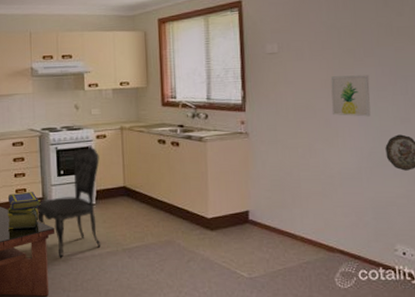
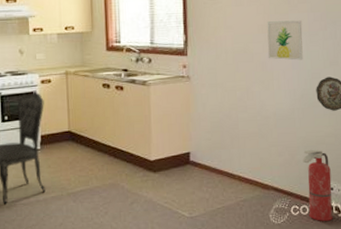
fire extinguisher: none [371,211,406,288] -> present [303,149,333,221]

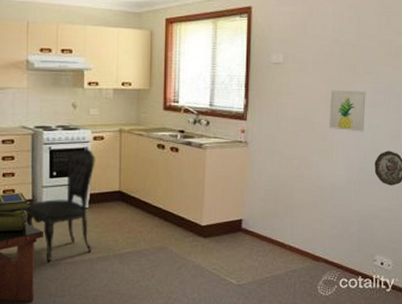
fire extinguisher: present [303,149,333,221] -> none [355,223,382,295]

